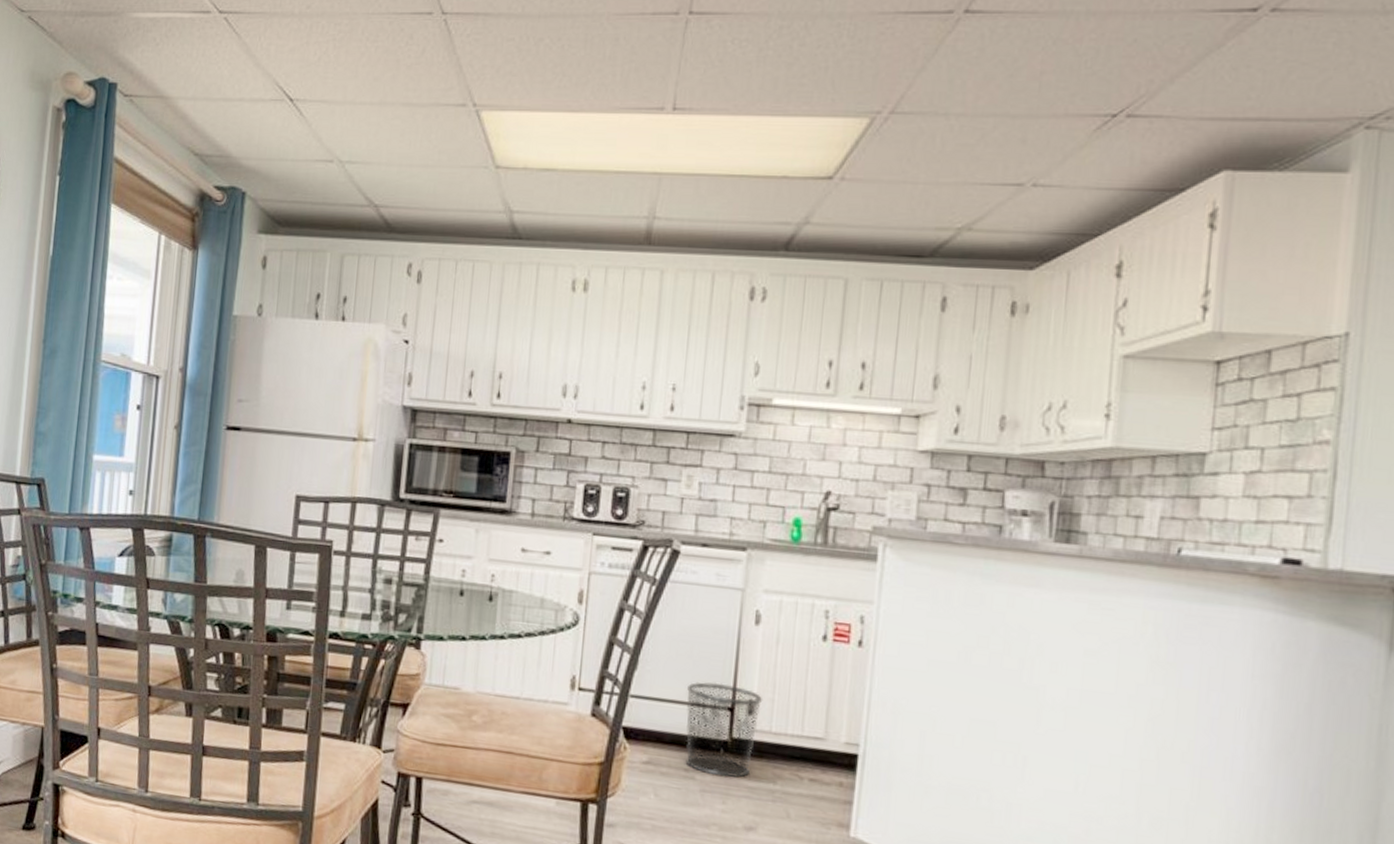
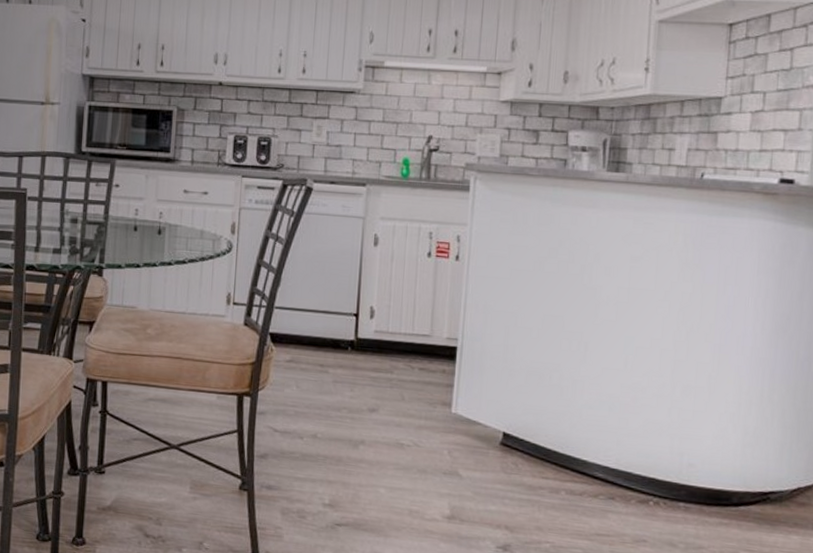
trash can: present [684,681,763,778] -> none [319,293,382,370]

